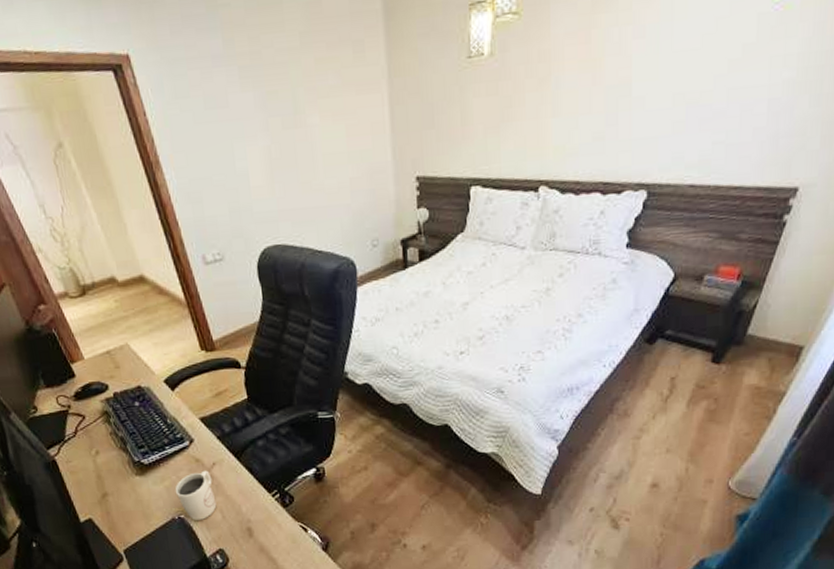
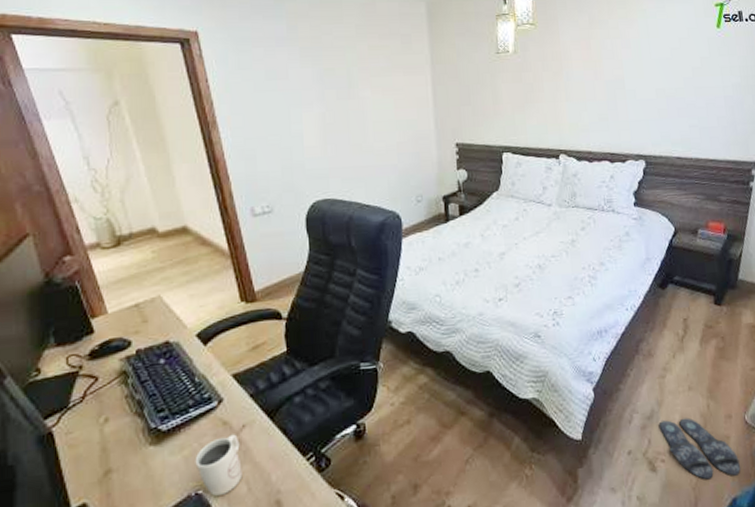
slippers: none [627,480,714,540] -> present [658,417,740,480]

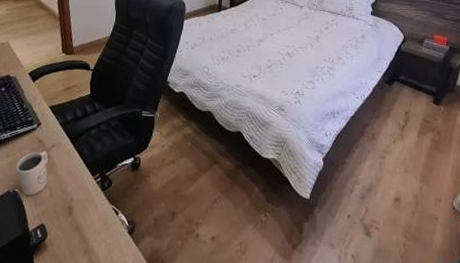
slippers: present [658,417,740,480] -> none [376,194,445,252]

